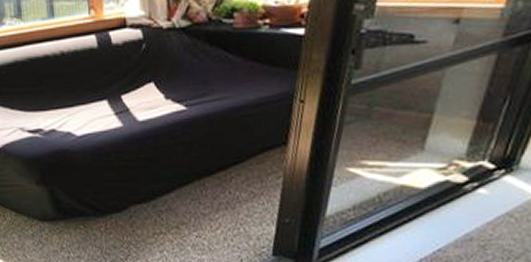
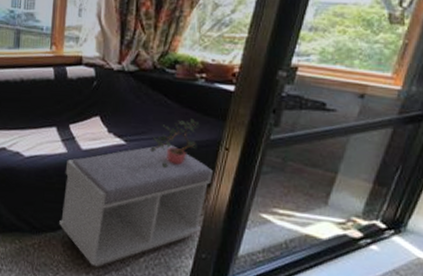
bench: none [123,104,289,244] -> present [59,145,213,267]
potted plant: none [214,72,268,130] -> present [150,118,199,168]

